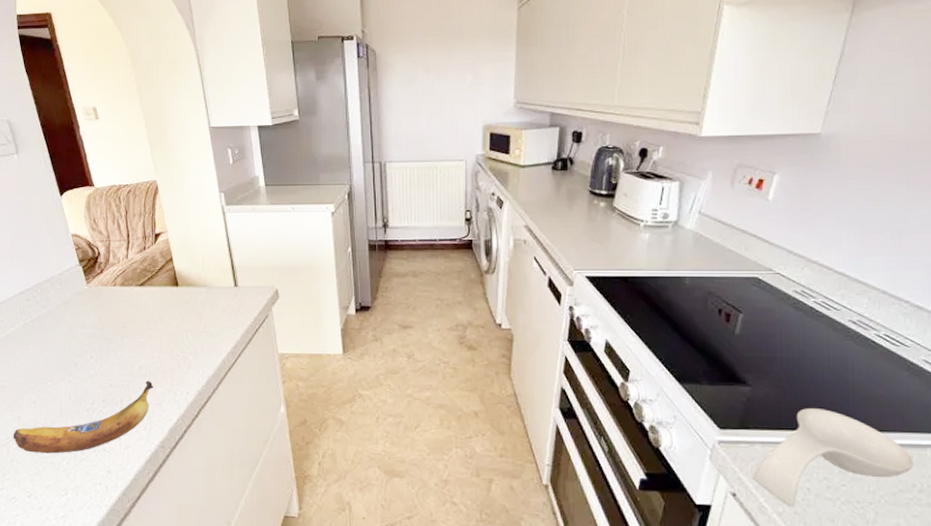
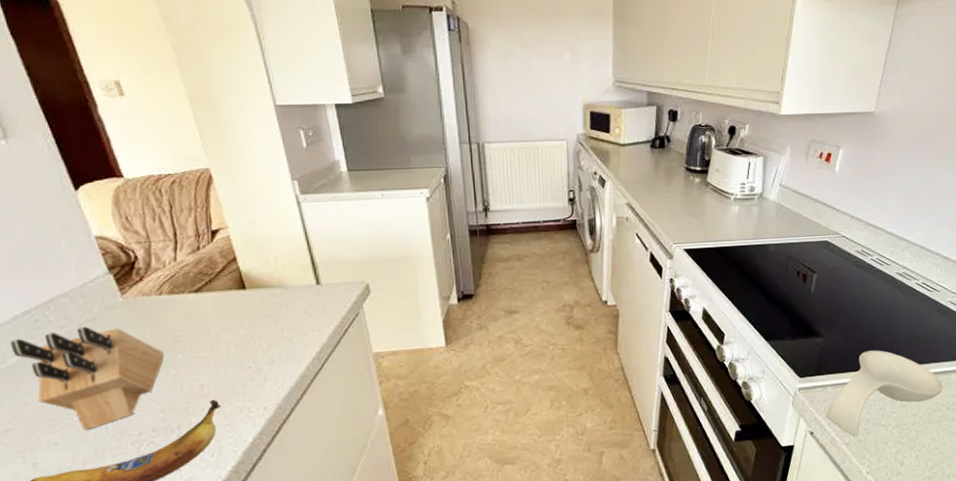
knife block: none [10,308,114,394] -> present [10,326,164,430]

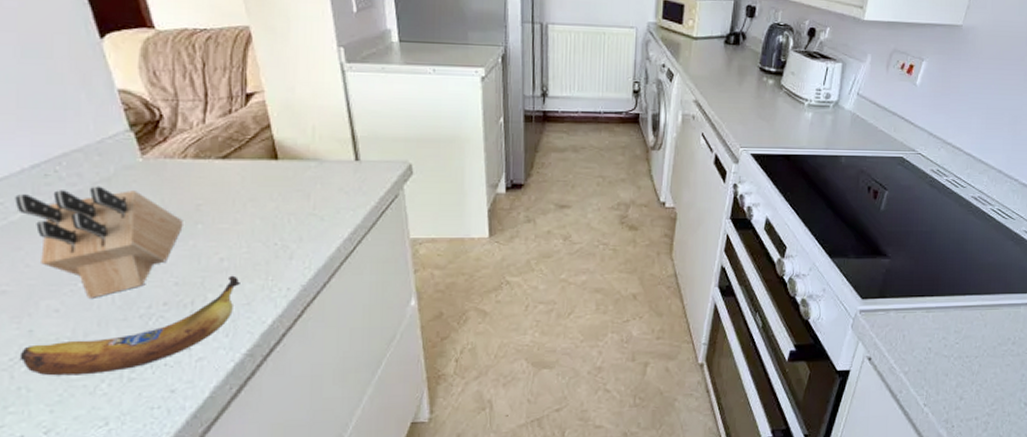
spoon rest: present [827,350,943,438] -> none [887,276,1011,367]

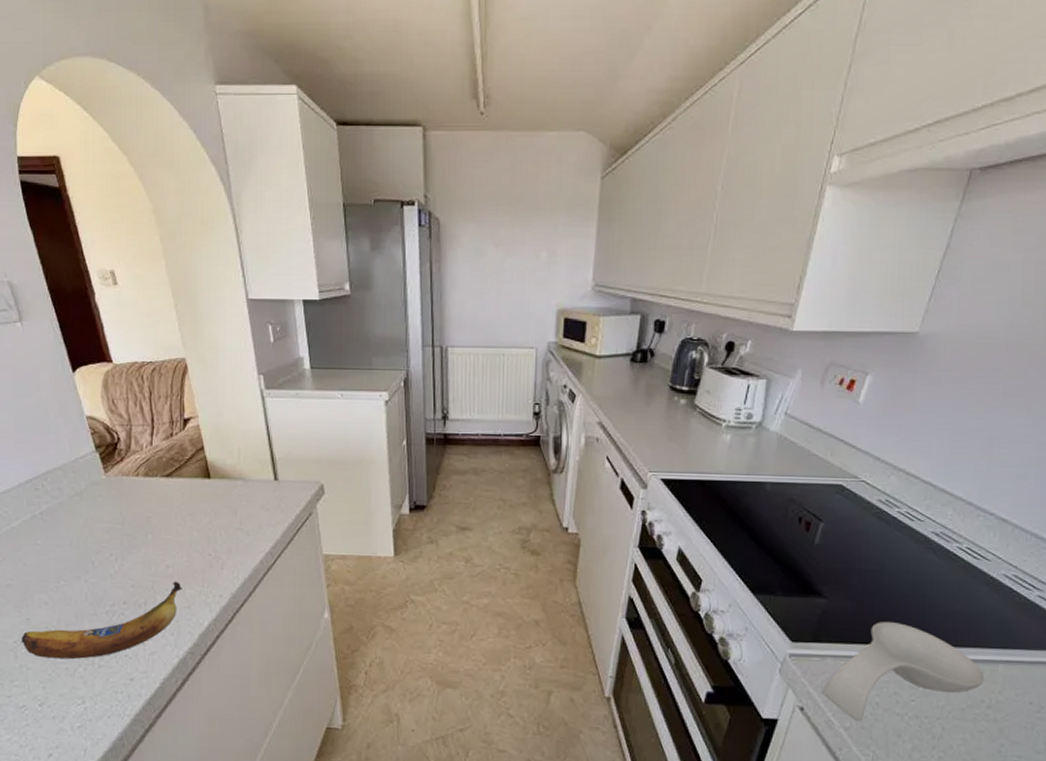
knife block: present [15,186,183,298] -> none [15,499,137,595]
spoon rest: none [887,276,1011,367] -> present [823,622,985,723]

